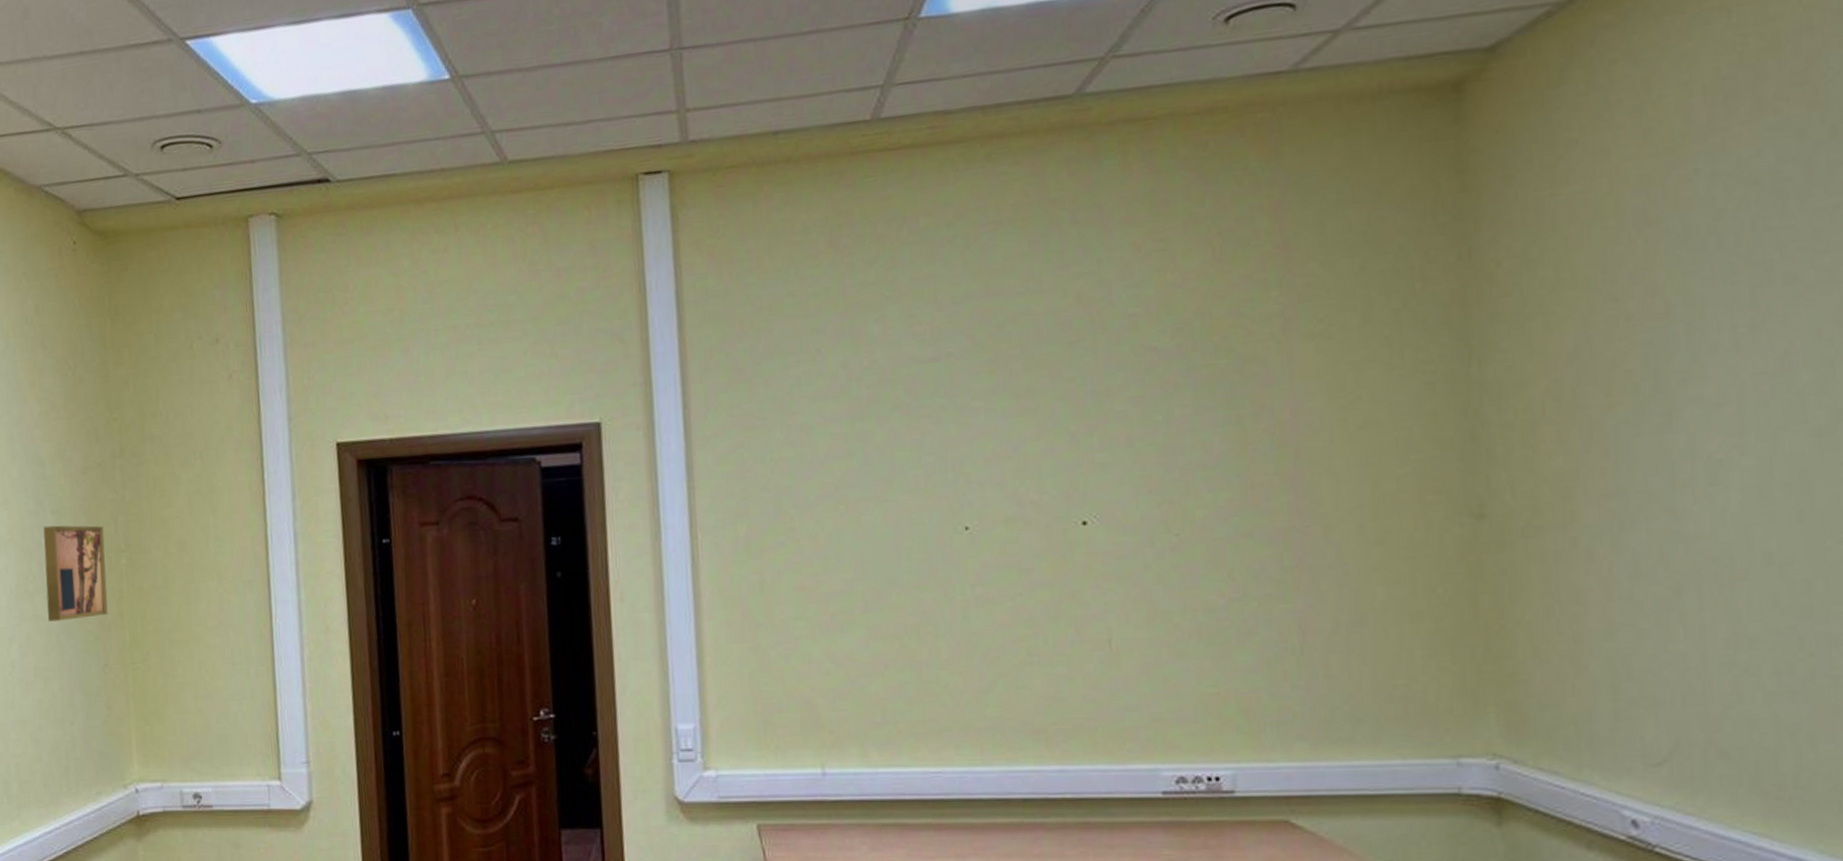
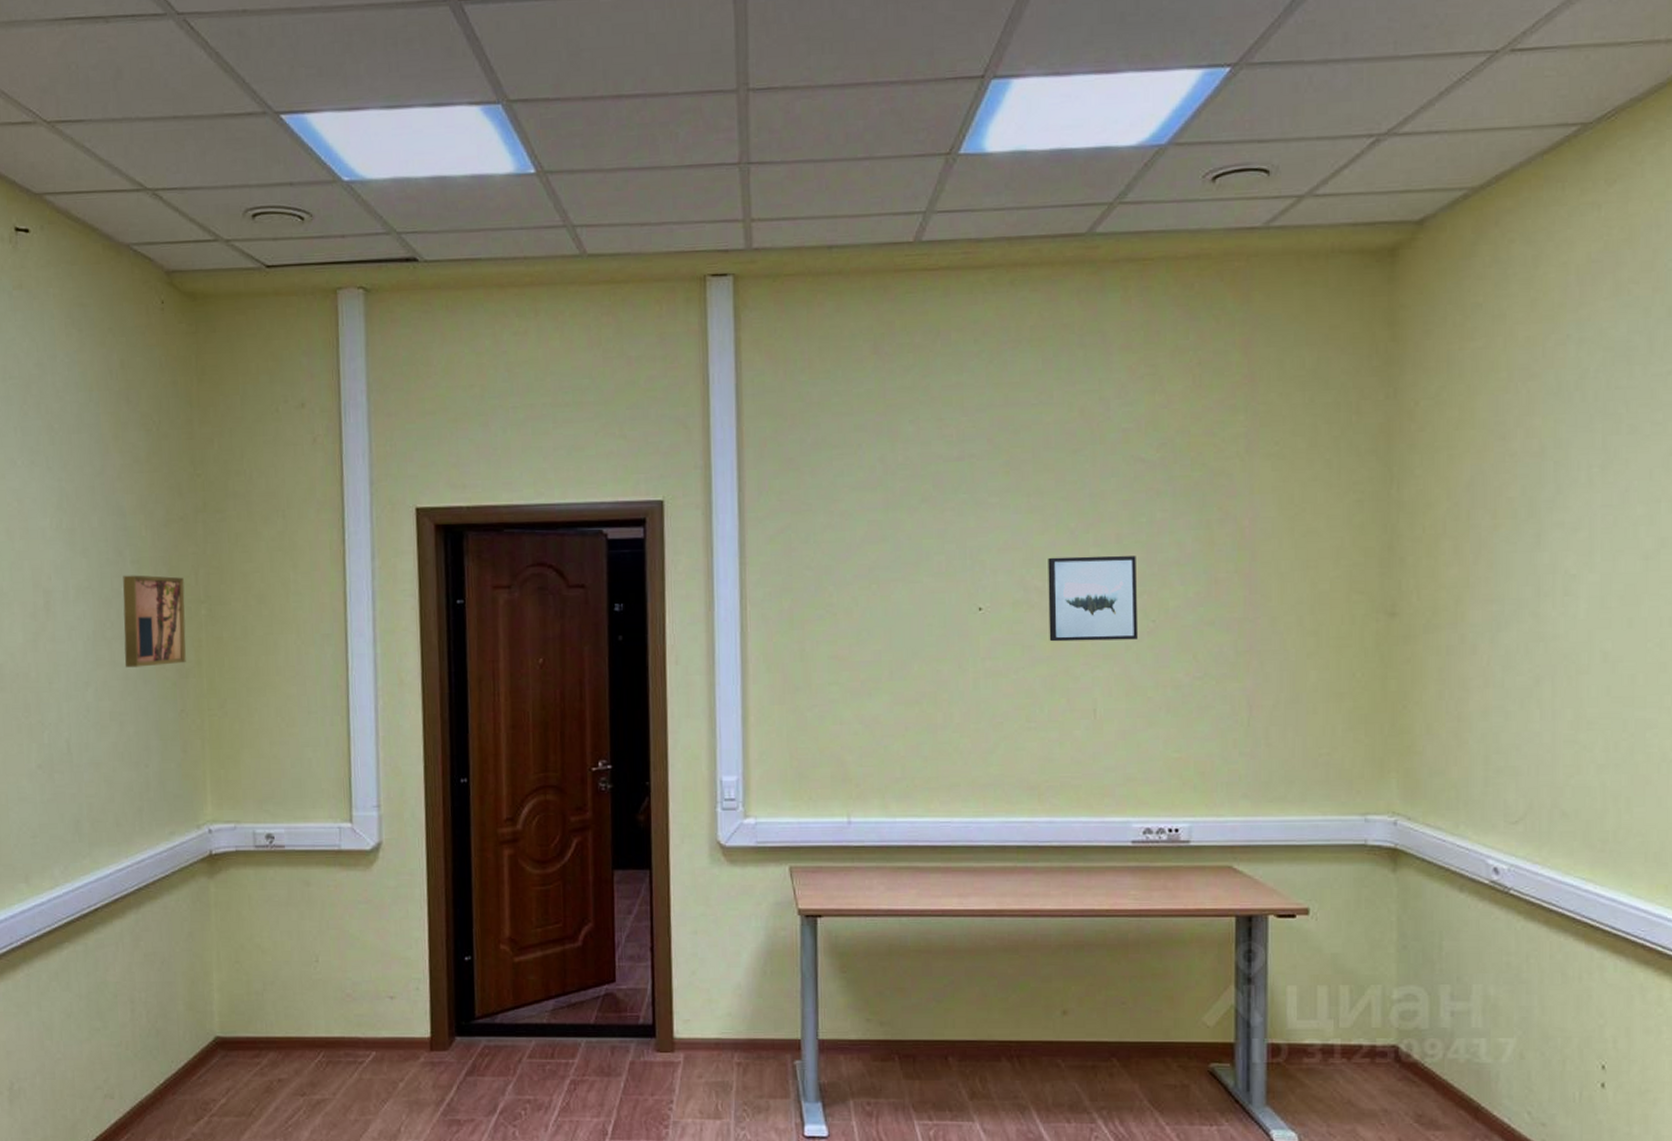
wall art: none [1045,460,1159,563] -> present [1048,556,1139,642]

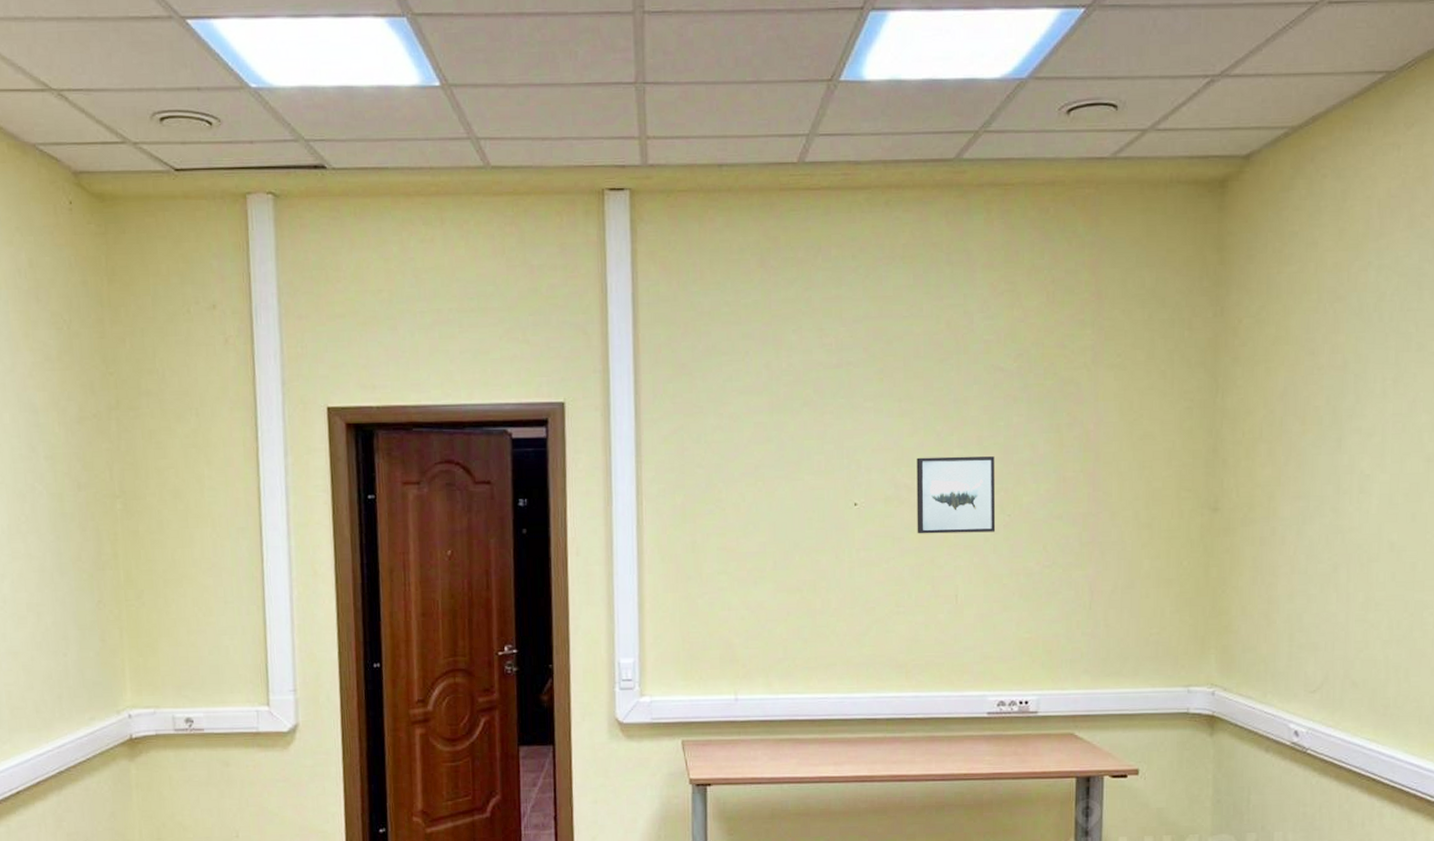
wall art: present [123,575,186,668] -> none [36,470,102,560]

